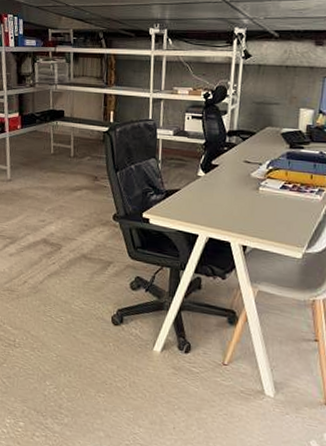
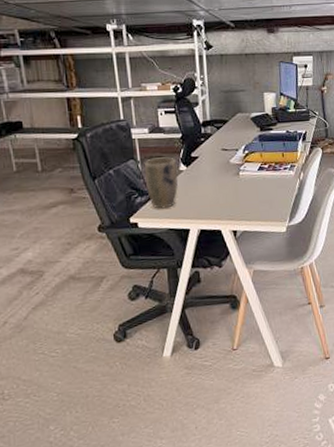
plant pot: none [163,160,195,210] -> present [143,157,179,209]

